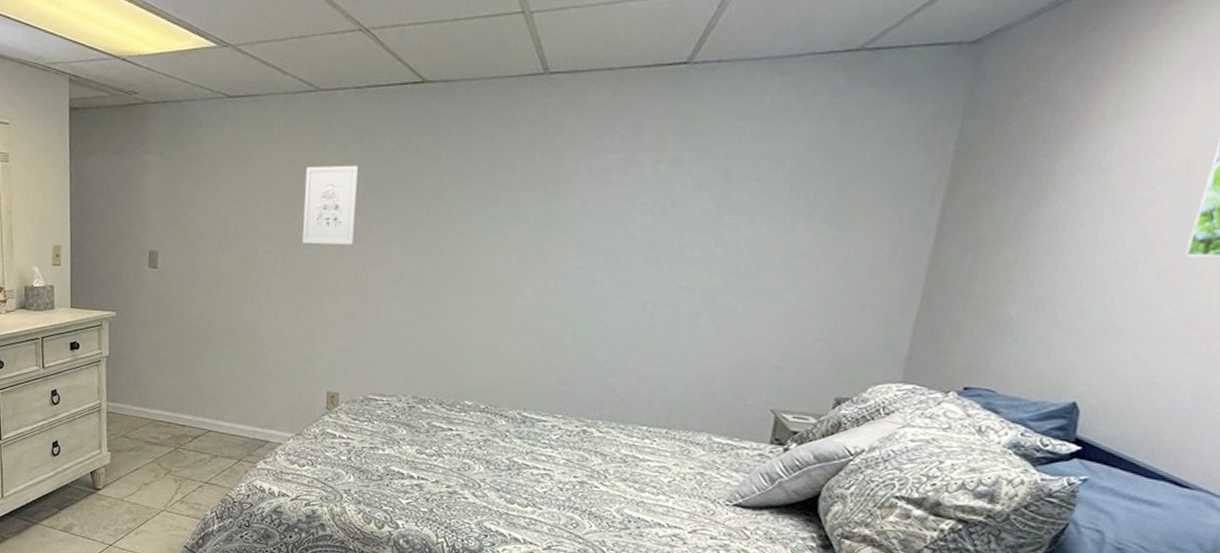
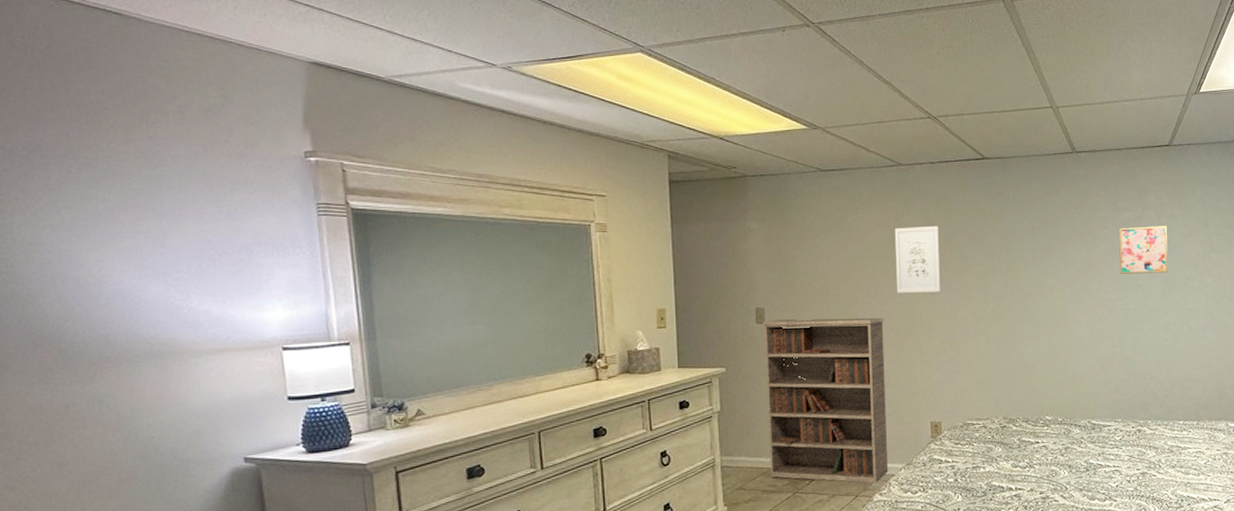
bookshelf: none [154,265,285,450] -> present [763,317,889,484]
wall art: none [588,174,667,237] -> present [1118,226,1169,274]

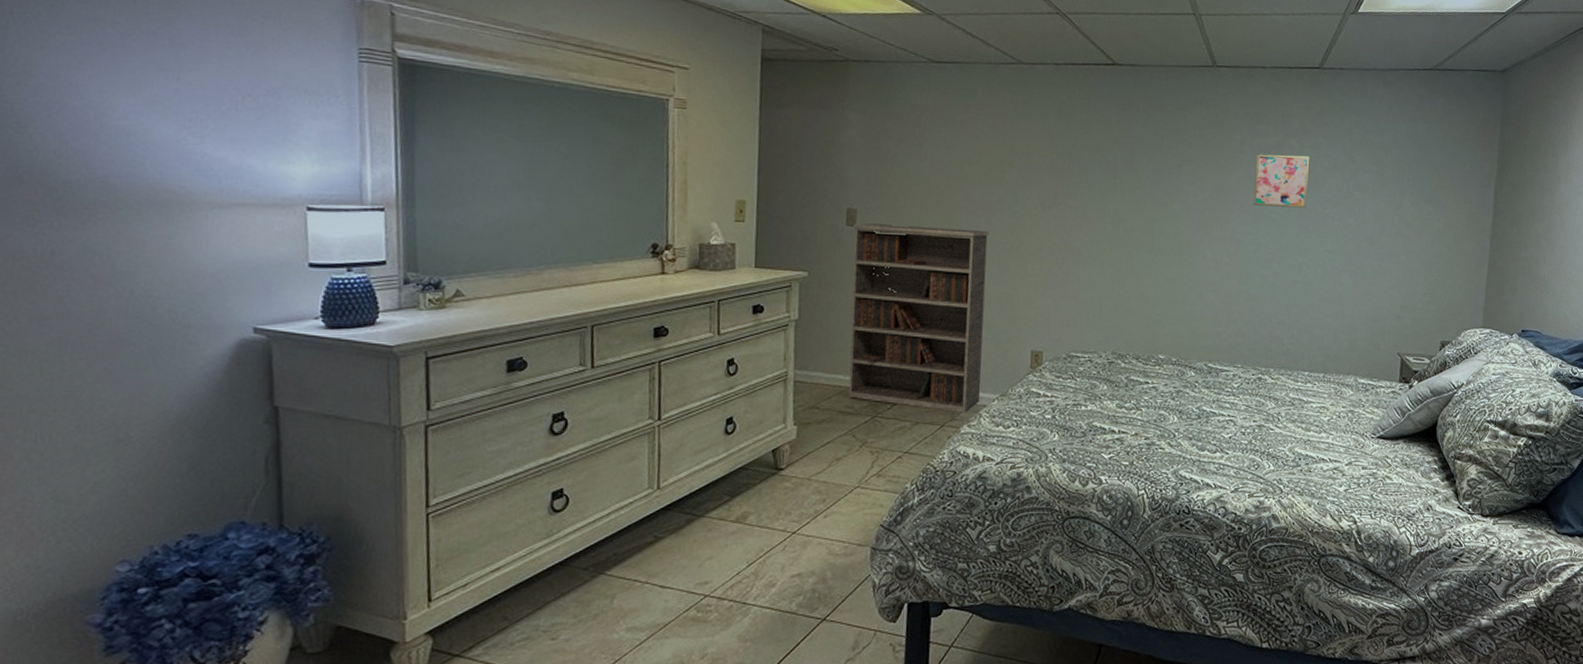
wall art: present [894,225,941,293] -> none [1006,132,1059,208]

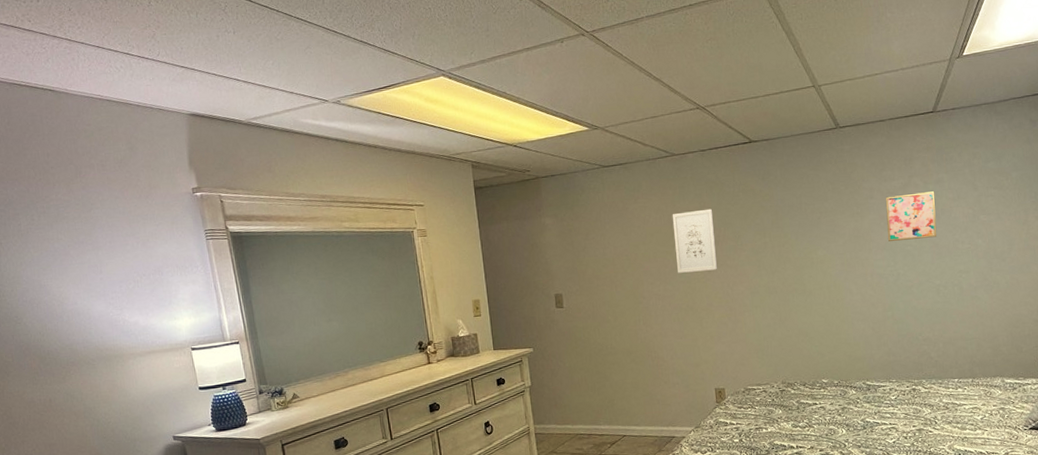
bookshelf: present [848,223,989,413] -> none [561,297,680,445]
wall art: none [1006,132,1059,208] -> present [672,208,718,273]

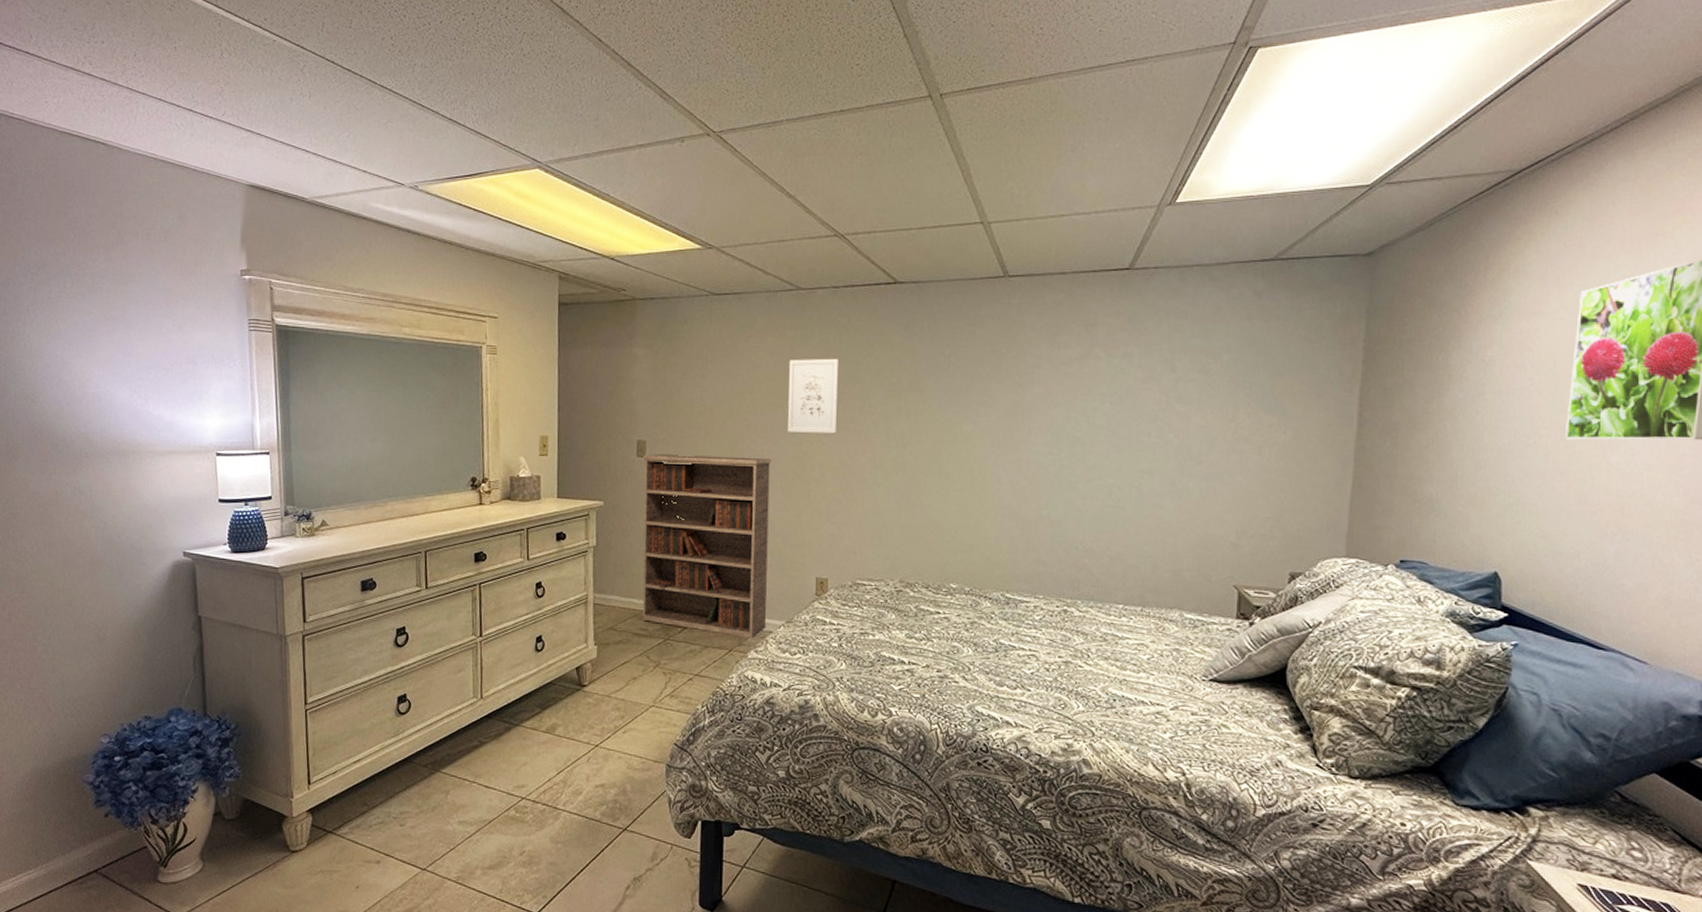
bookshelf: none [561,297,680,445] -> present [642,454,772,639]
wall art: present [885,191,937,241] -> none [1054,367,1120,425]

